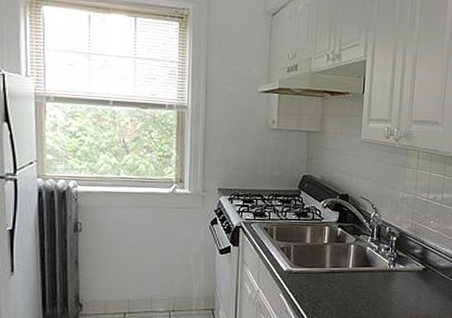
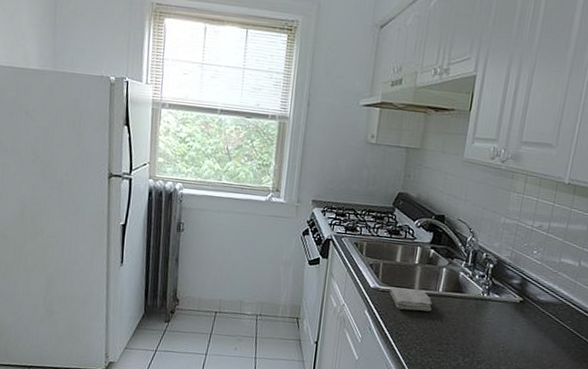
washcloth: none [301,267,344,289] -> present [389,287,432,312]

